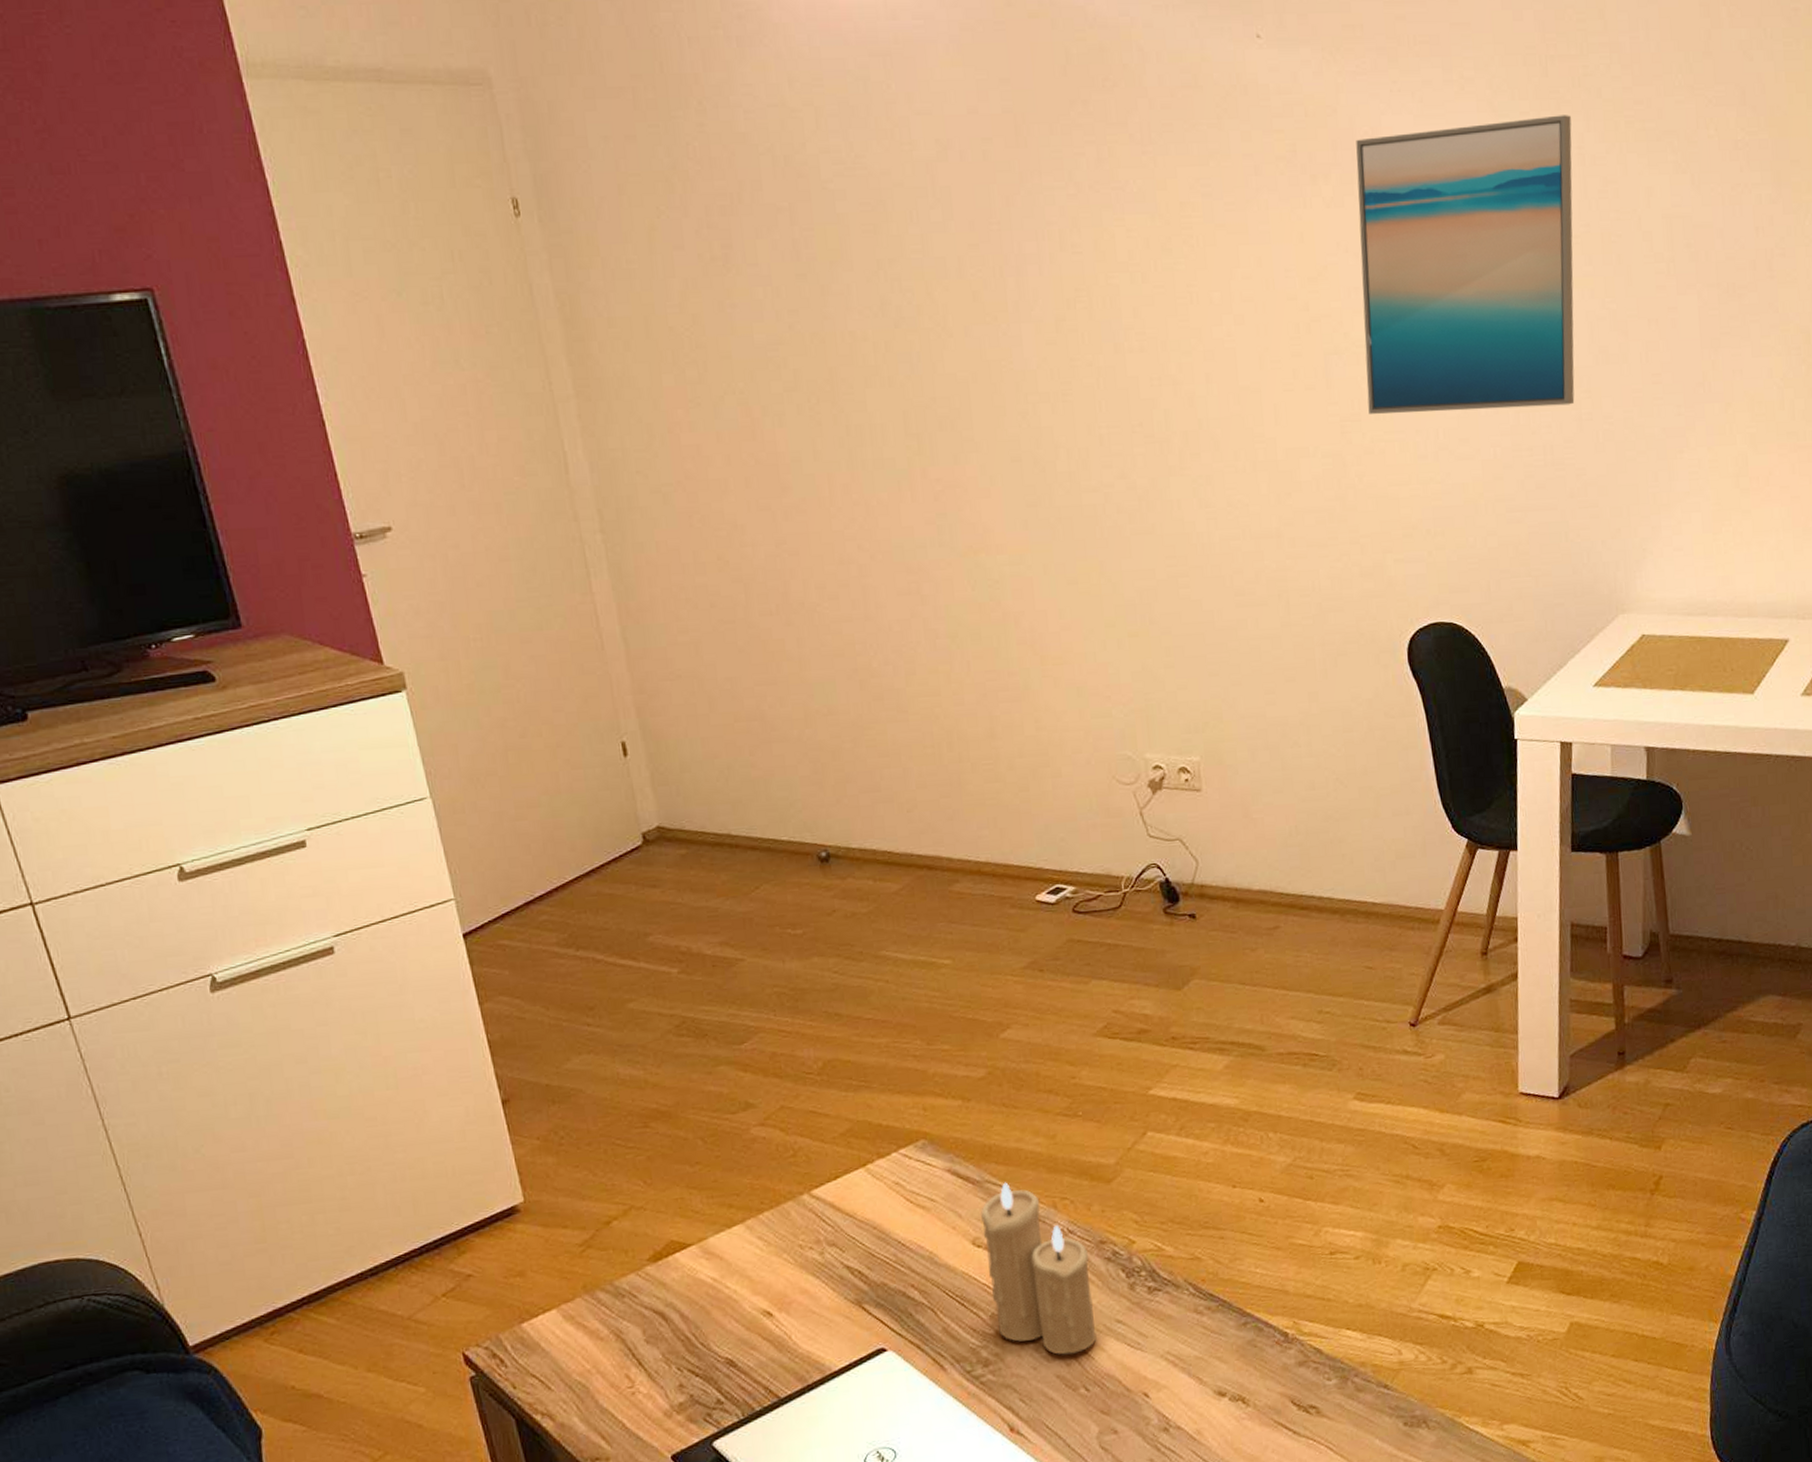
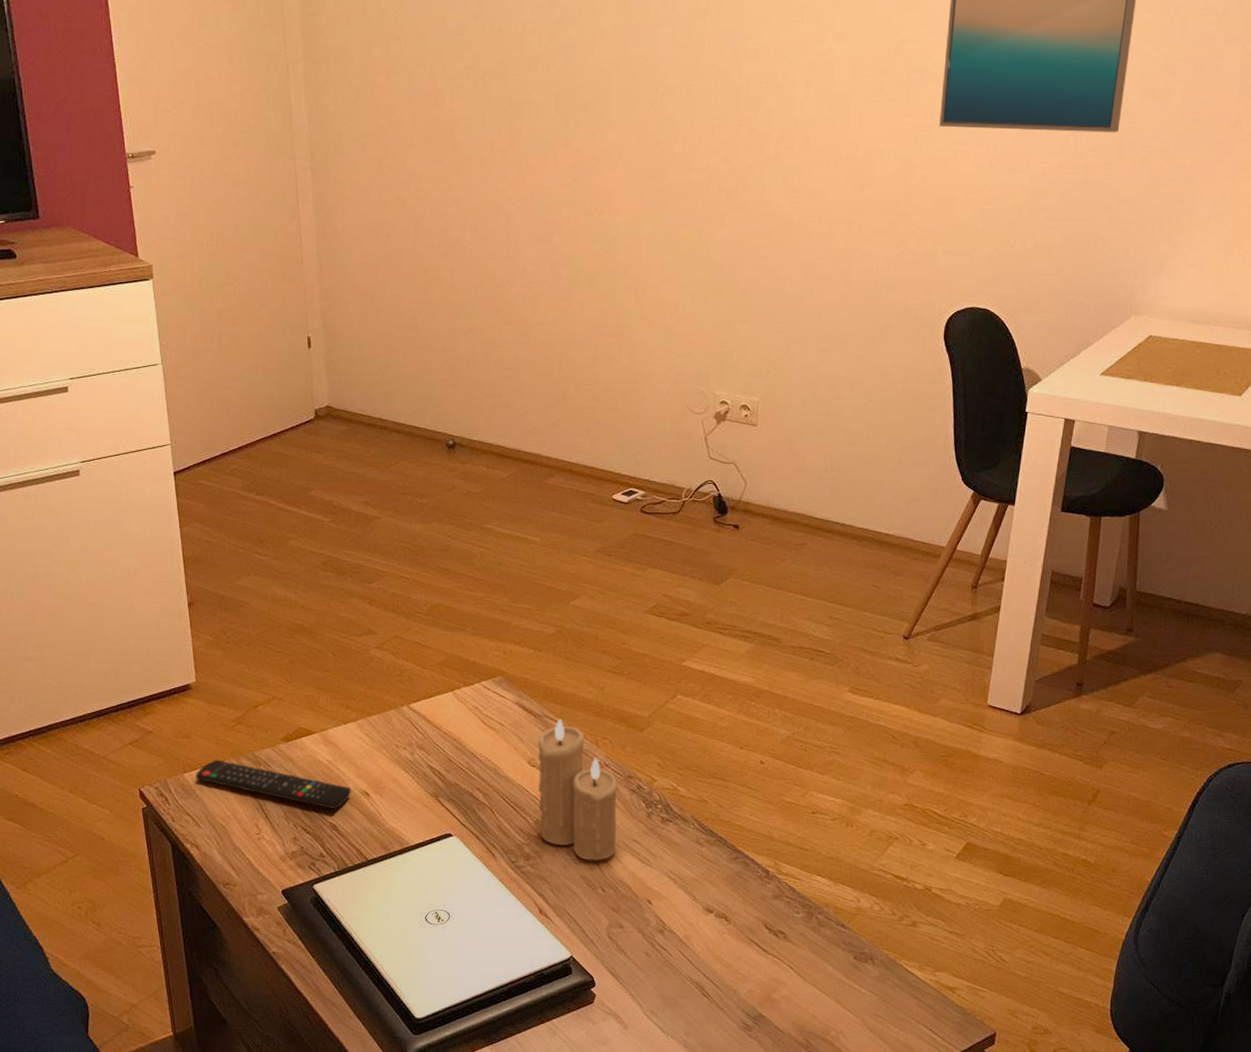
remote control: none [538,1298,749,1340] -> present [196,759,352,809]

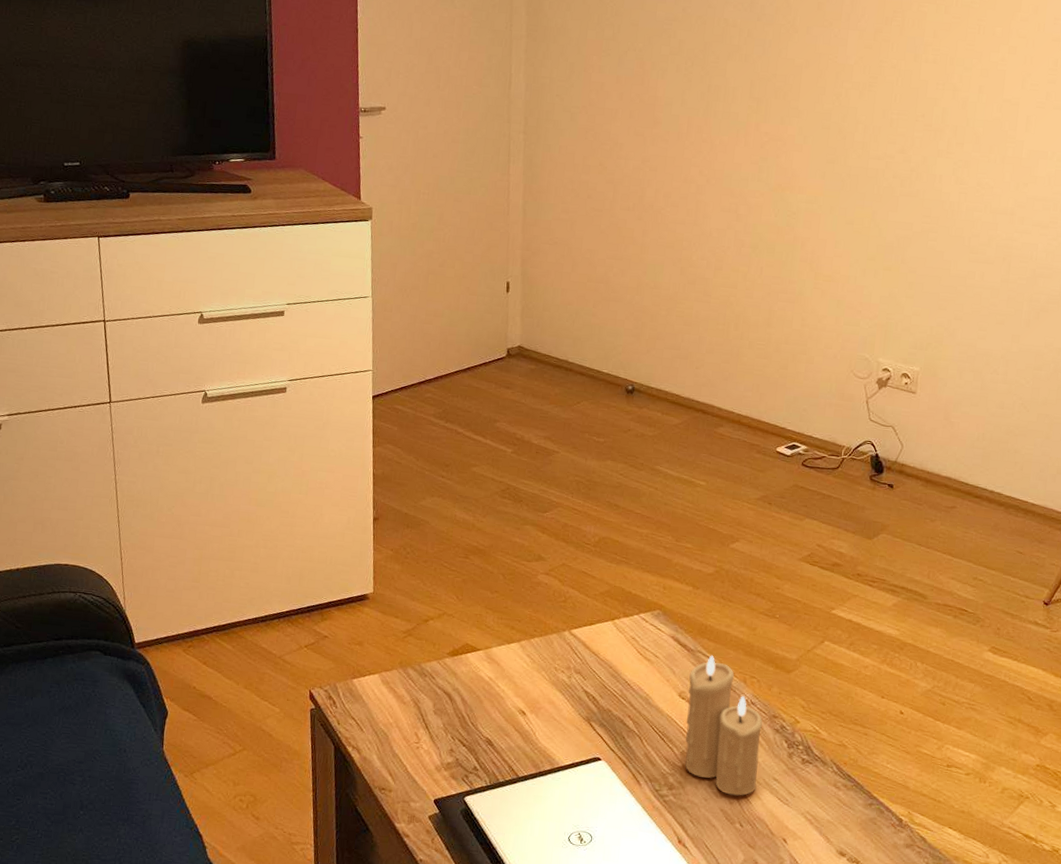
remote control: present [196,759,352,809] -> none [364,668,510,725]

